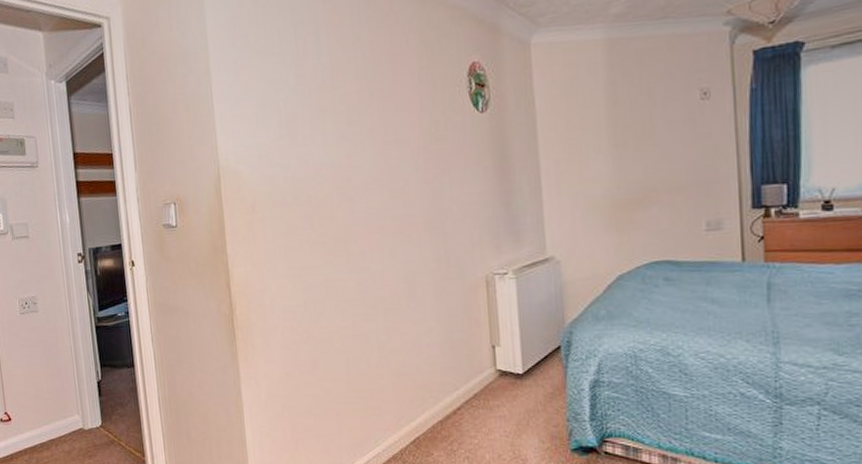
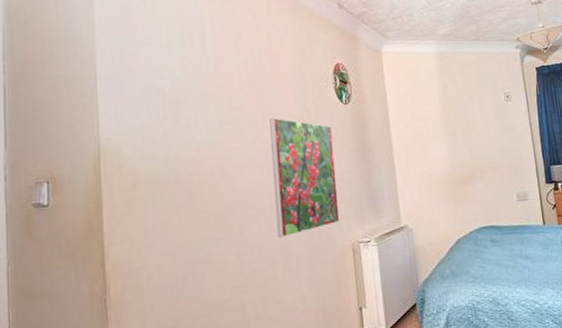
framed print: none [392,131,472,266] -> present [269,118,340,238]

